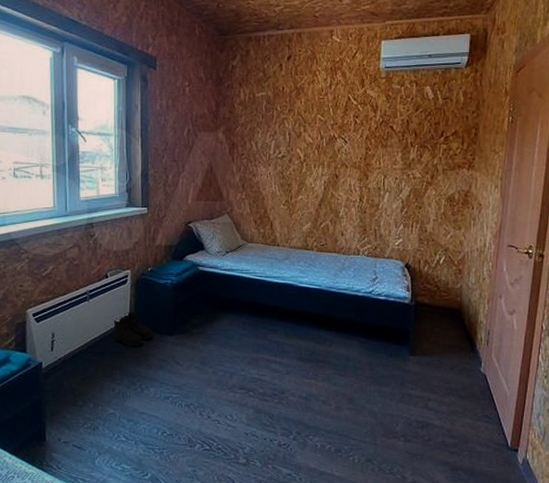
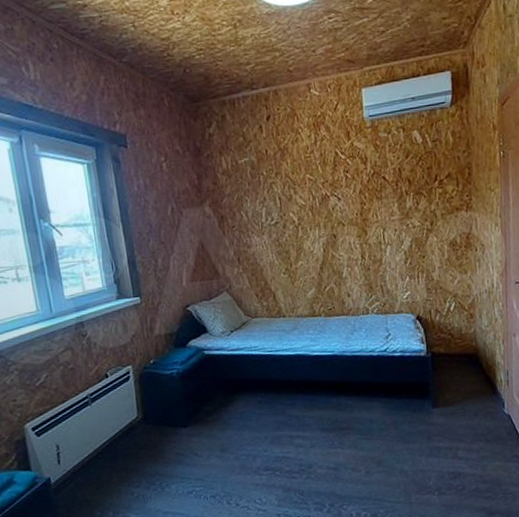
boots: present [113,311,152,347] -> none [121,408,165,447]

